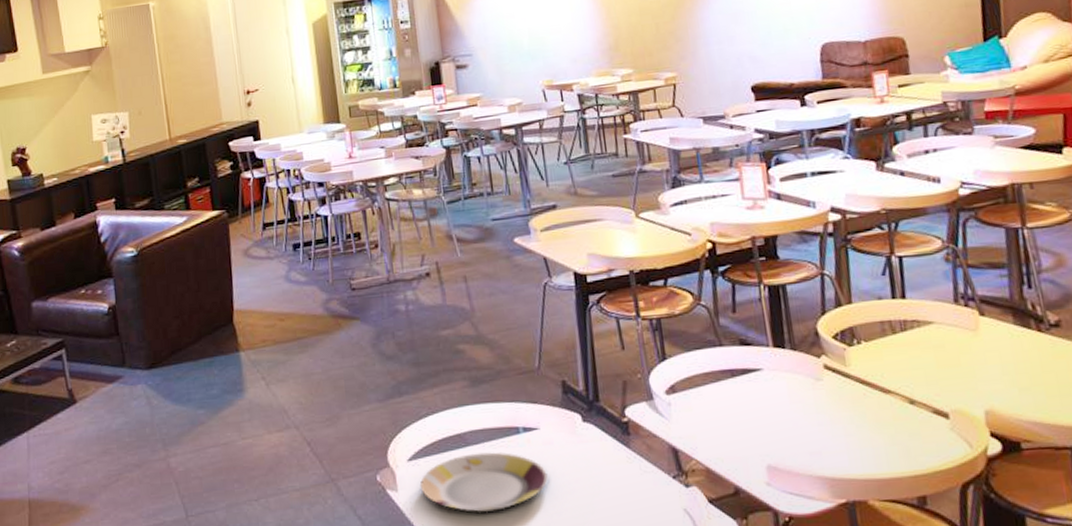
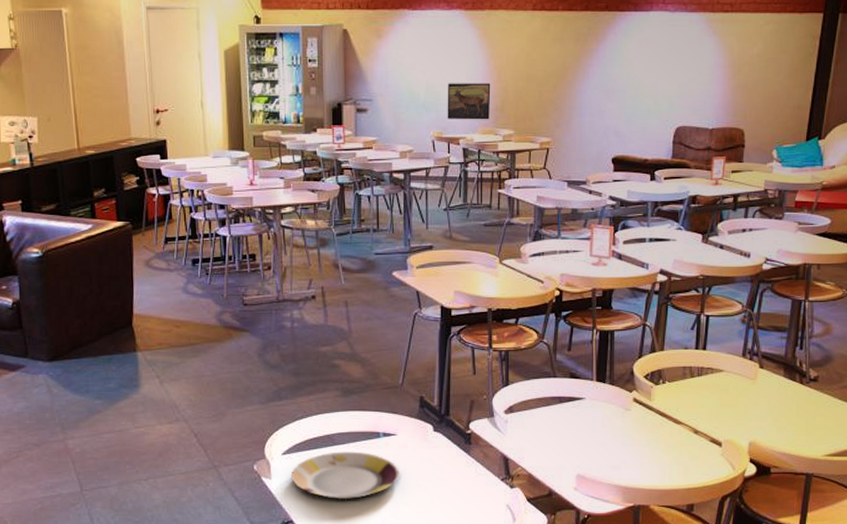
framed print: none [553,21,604,65] -> present [447,83,491,120]

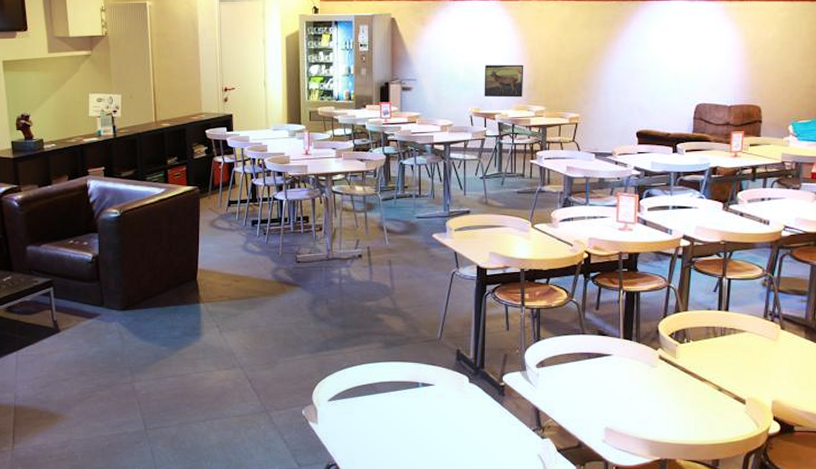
plate: present [291,451,399,500] -> none [337,399,437,446]

